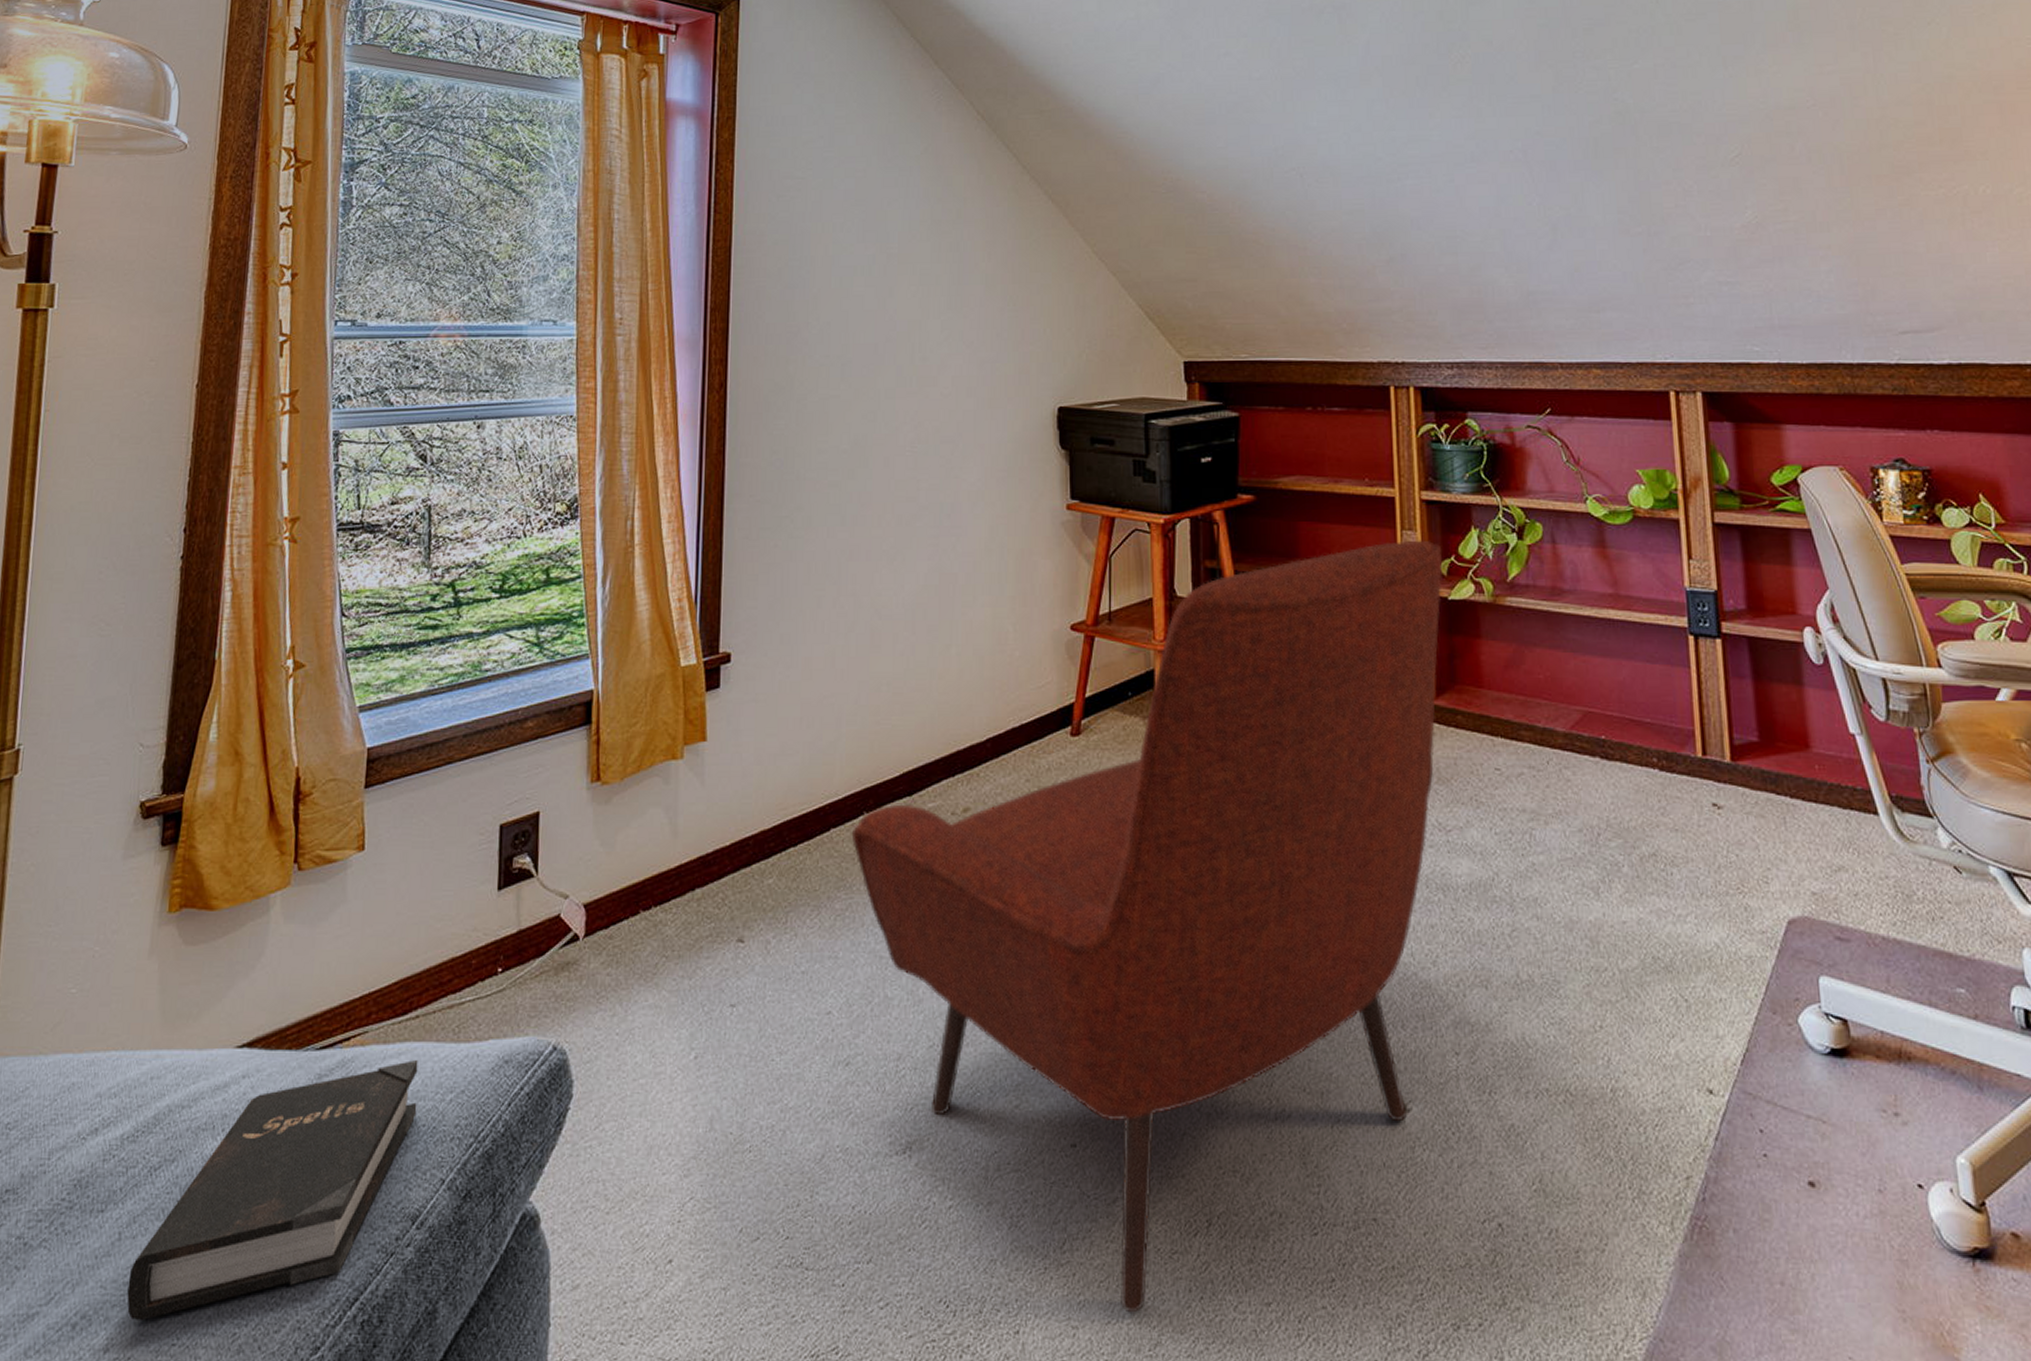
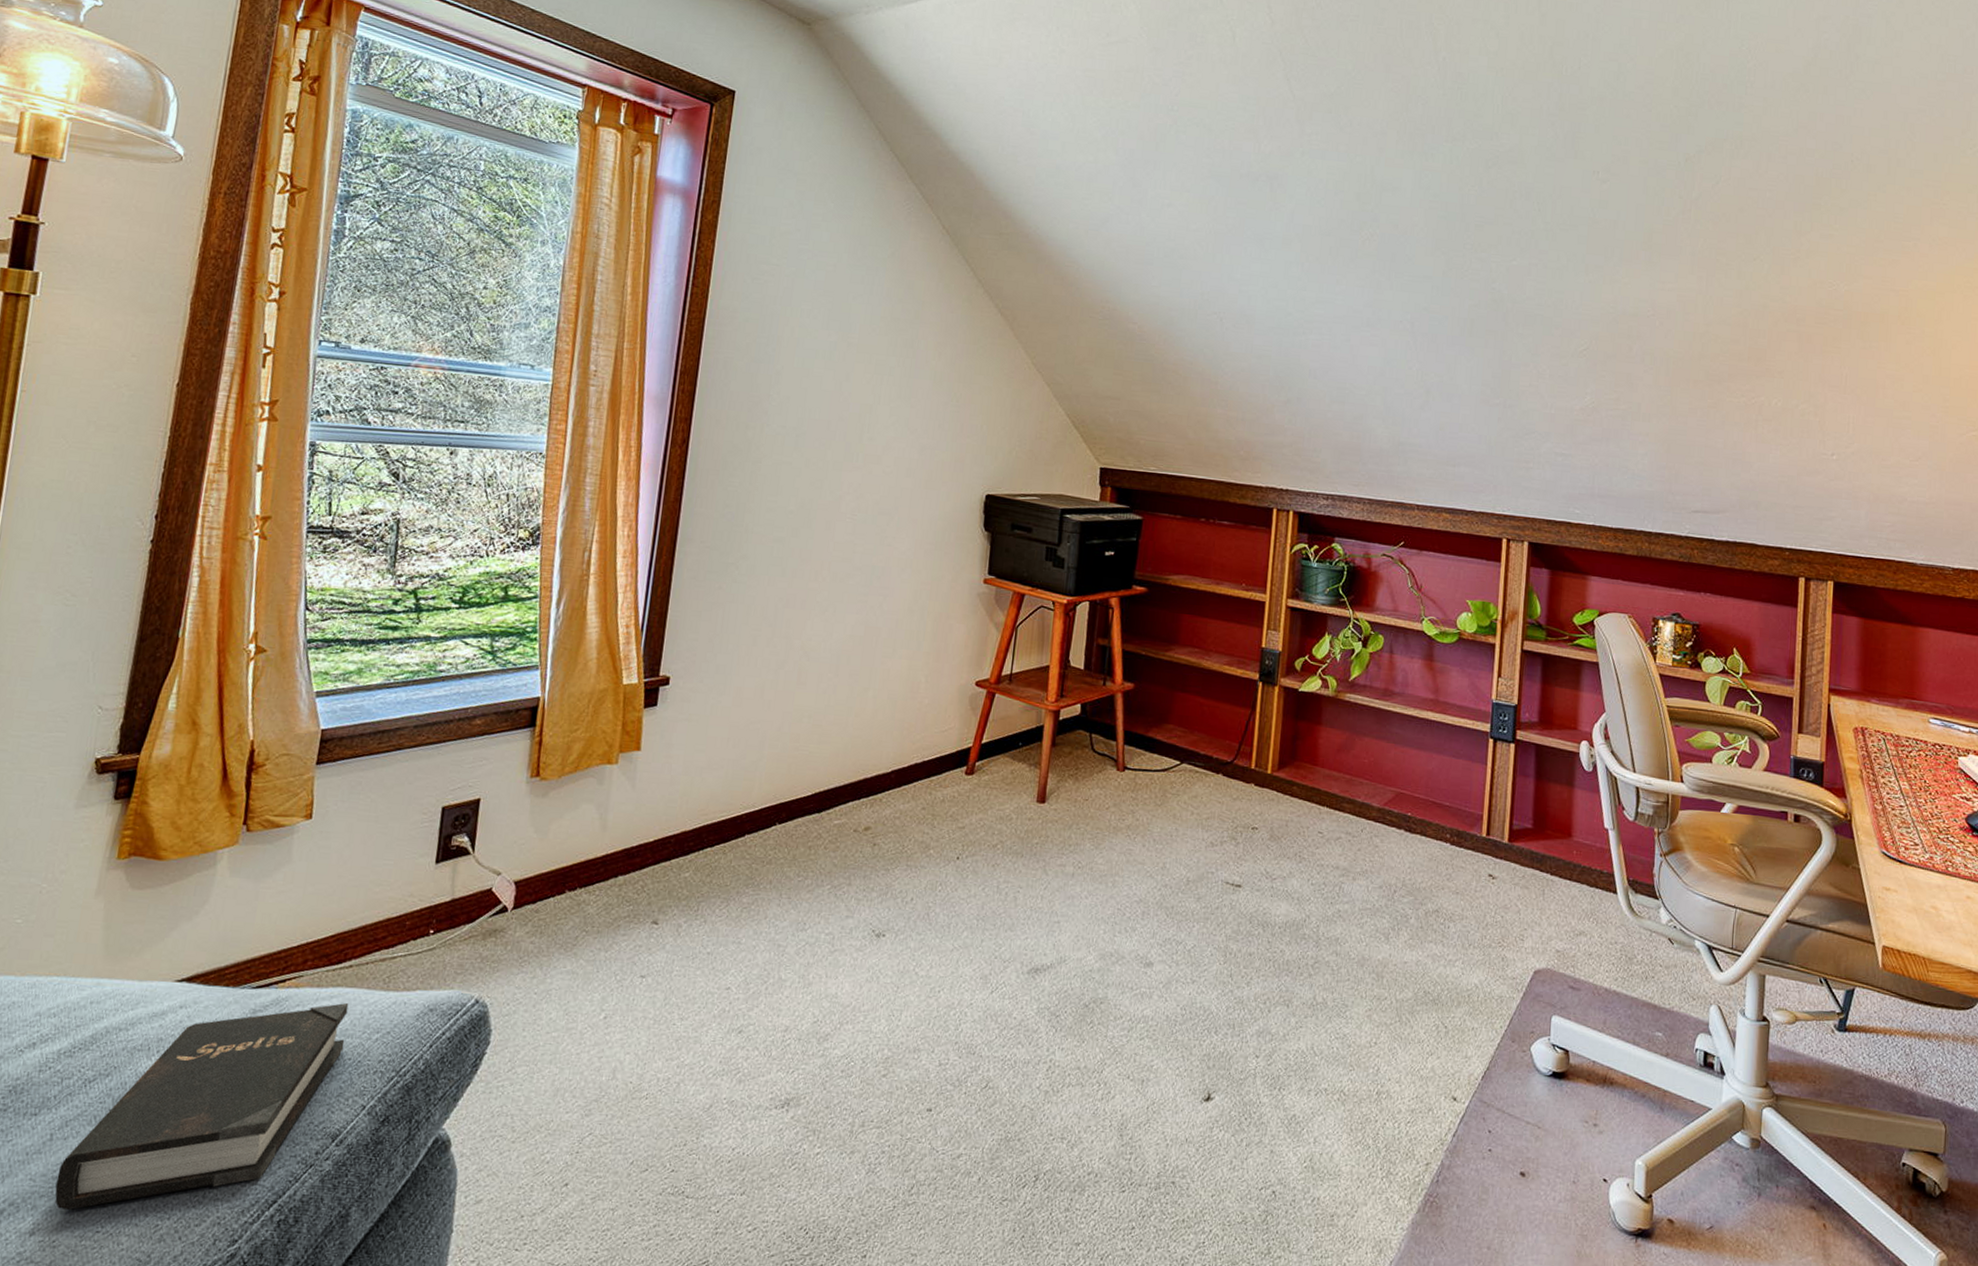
chair: present [851,540,1443,1313] -> none [763,638,1299,1246]

